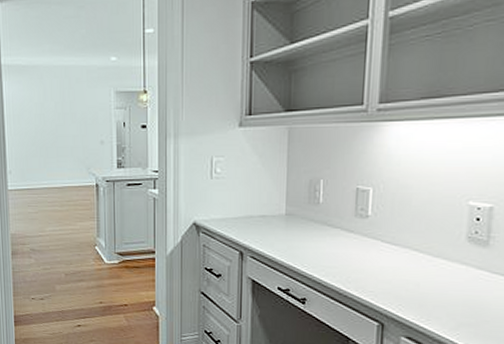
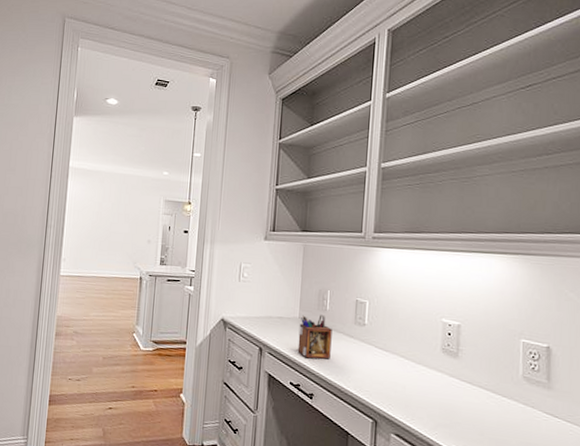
desk organizer: none [285,208,327,260] -> present [297,314,332,359]

